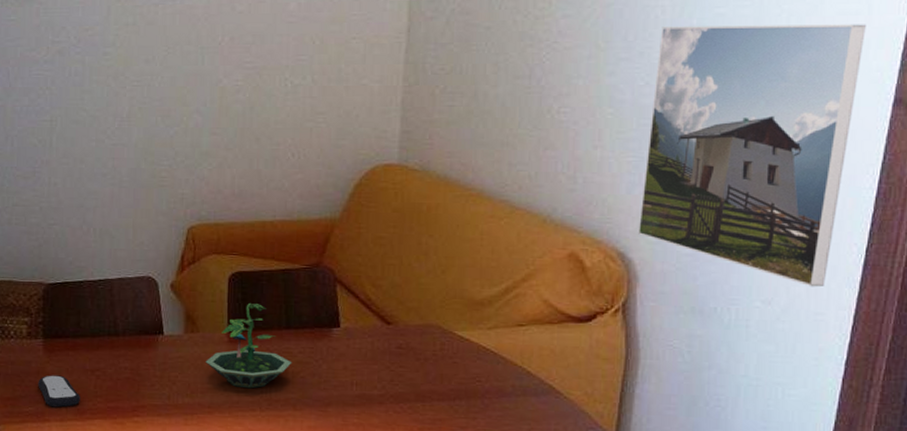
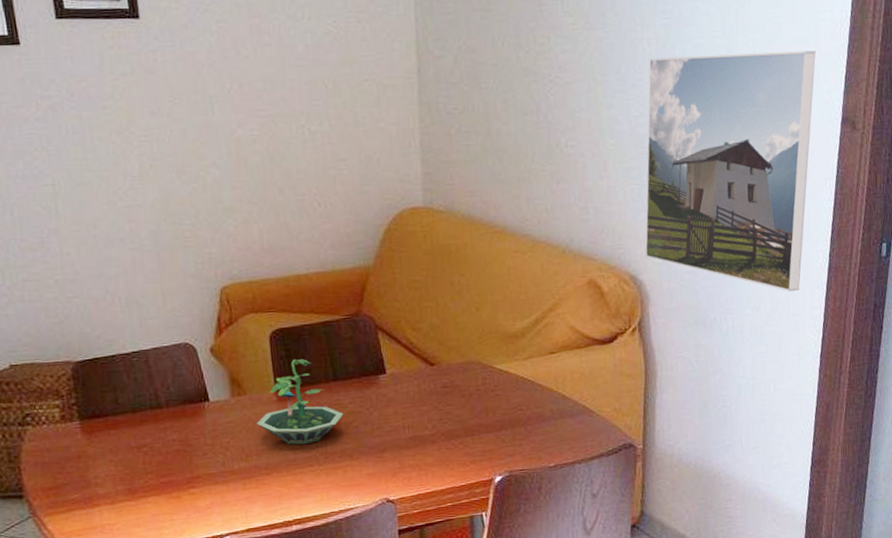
remote control: present [38,375,80,408] -> none [80,456,130,491]

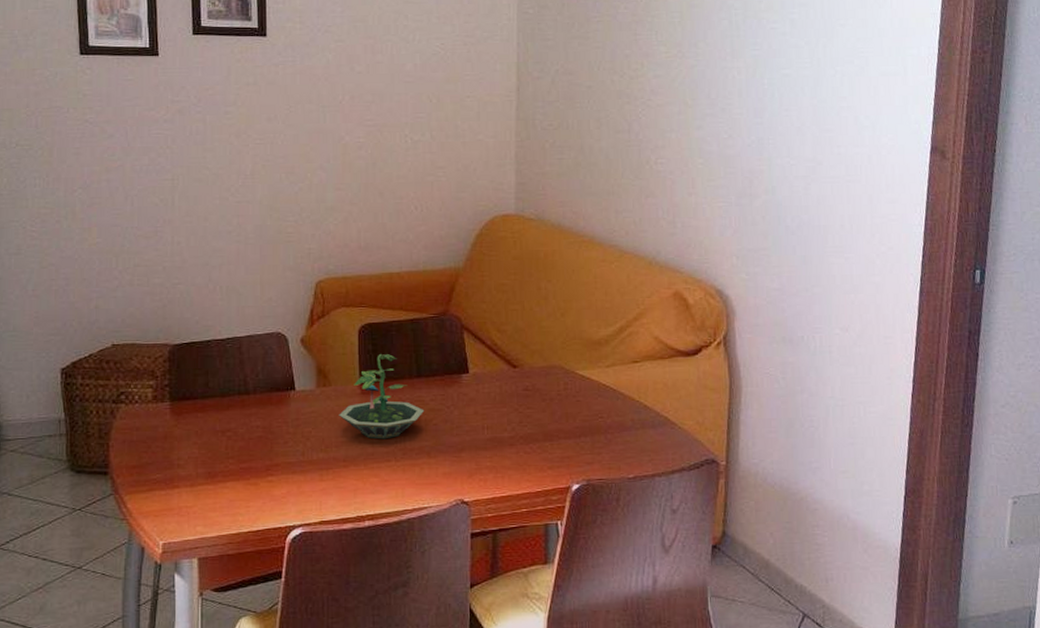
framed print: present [645,50,816,292] -> none [731,83,904,314]

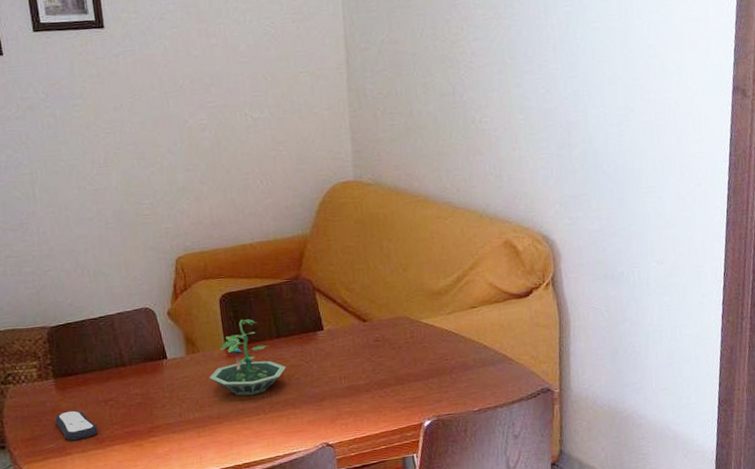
remote control: none [166,438,211,473] -> present [55,410,98,441]

